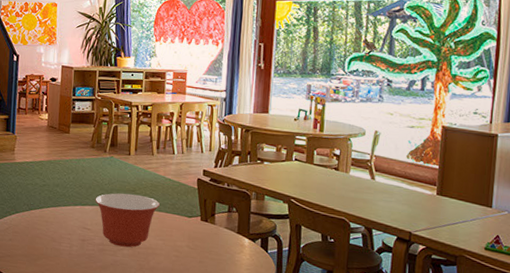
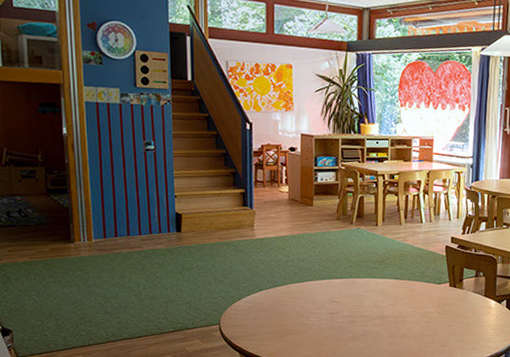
mixing bowl: present [95,193,160,248] -> none [343,264,409,317]

